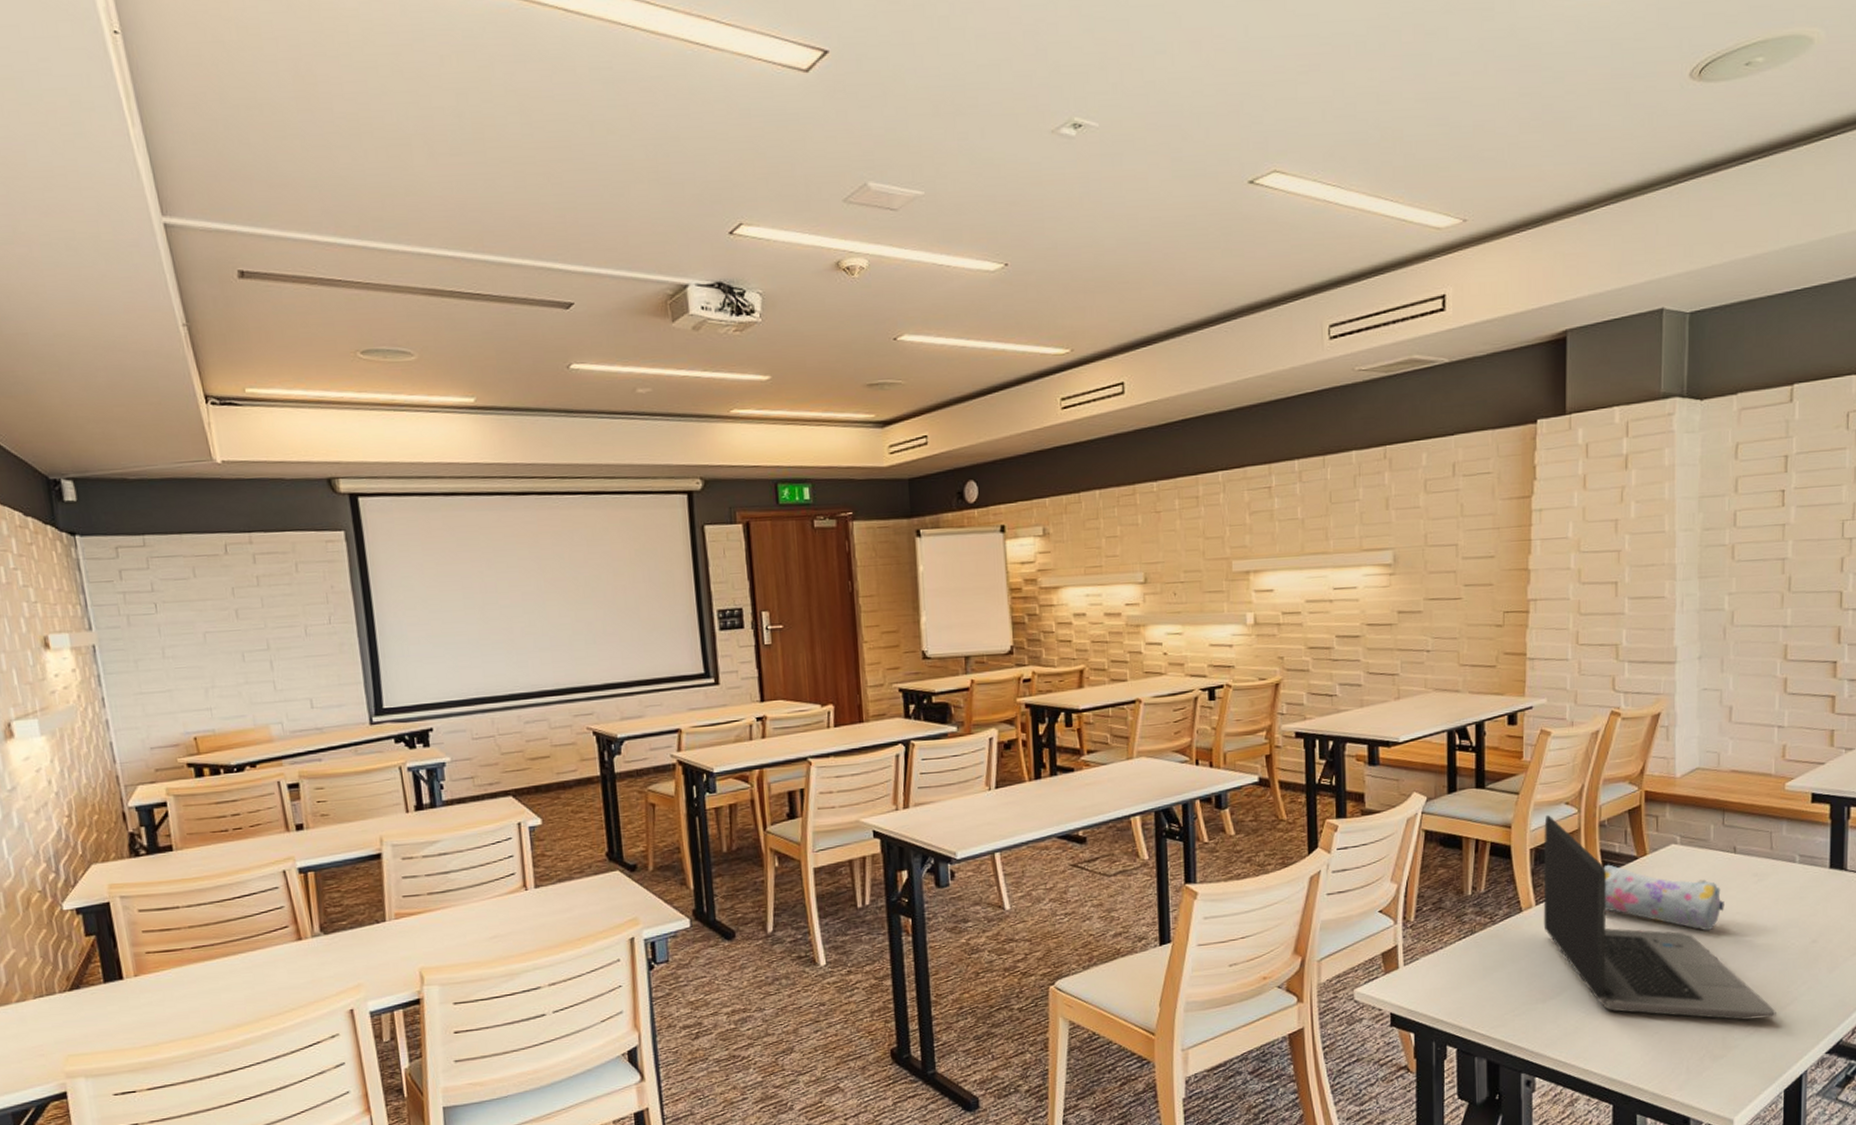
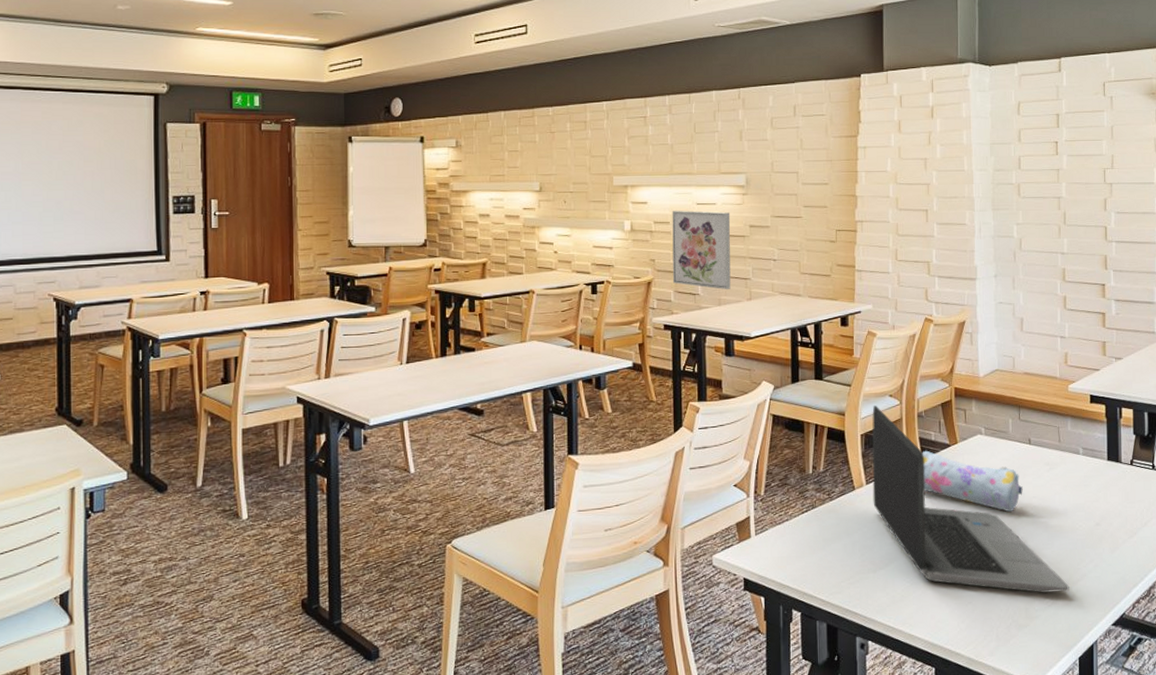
wall art: none [1303,596,1375,689] -> present [672,210,731,289]

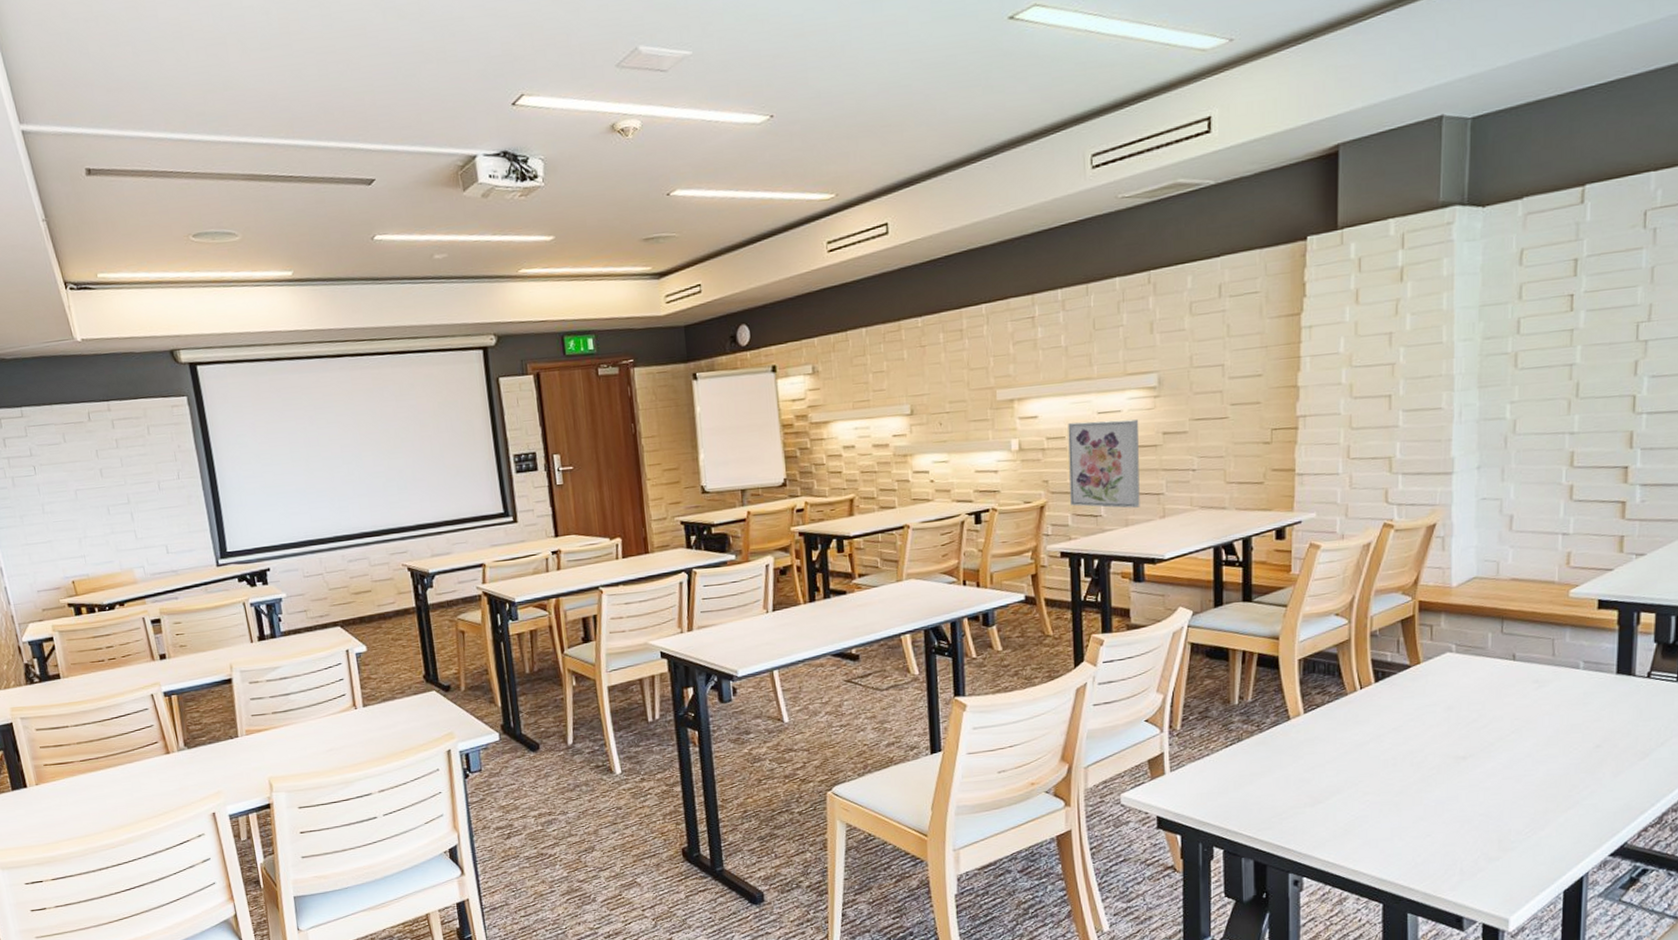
laptop computer: present [871,406,1069,594] -> none [1312,626,1556,824]
pencil case: present [923,450,1023,513] -> none [1375,673,1502,737]

